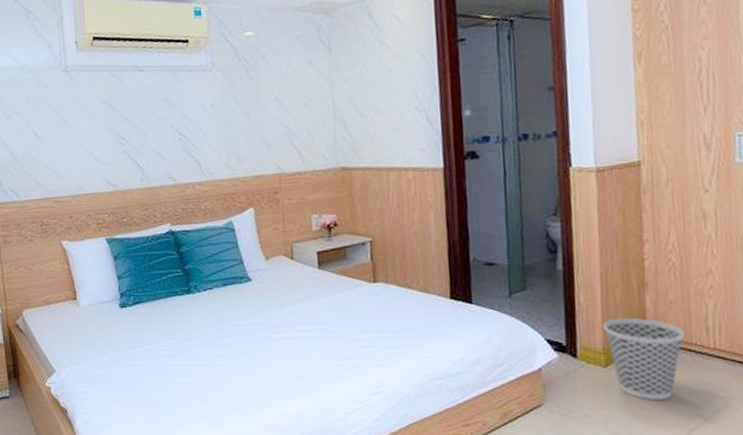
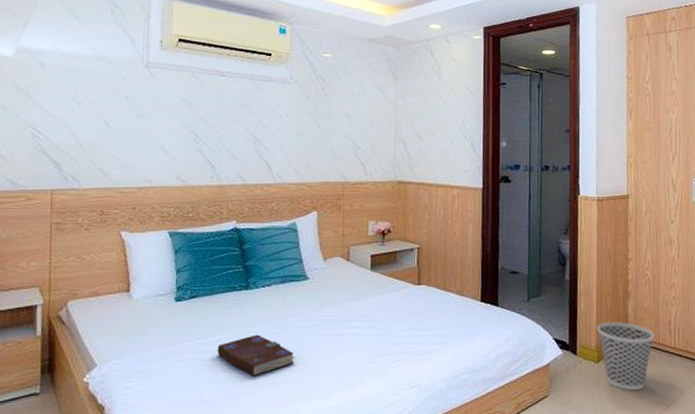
book: none [165,339,246,382] -> present [217,334,296,377]

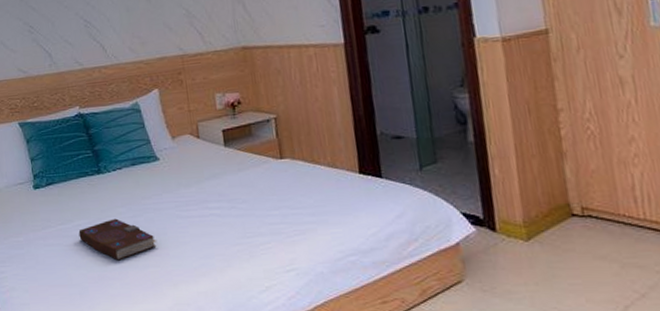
wastebasket: present [597,322,655,391] -> none [521,189,611,276]

